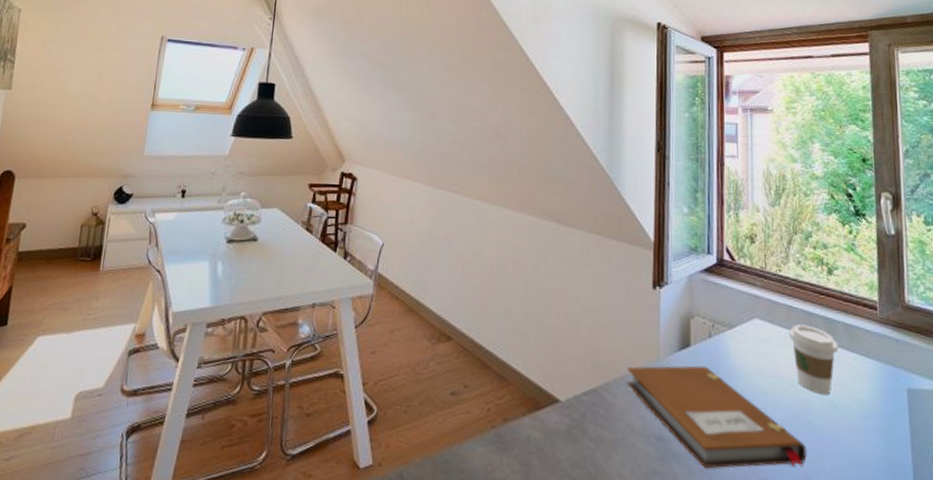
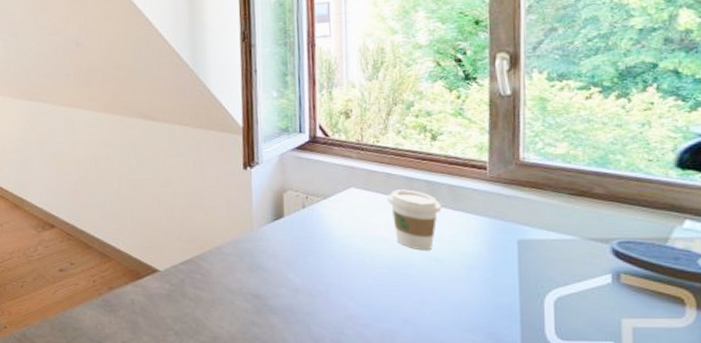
notebook: present [627,365,807,469] -> none [221,233,406,319]

